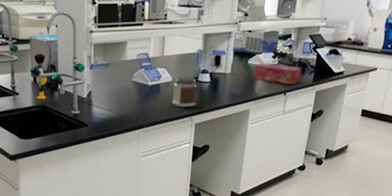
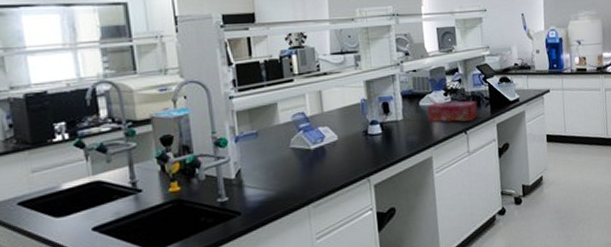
jar: present [171,77,198,108] -> none [340,131,371,169]

